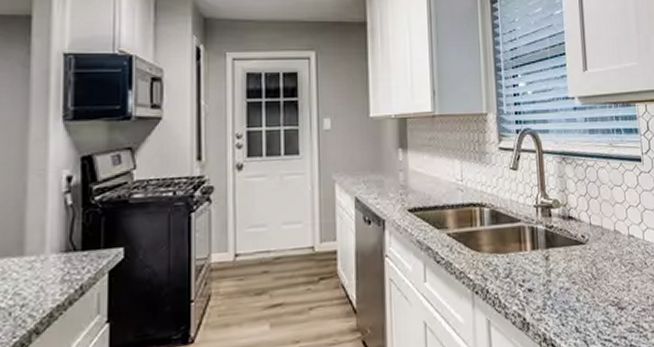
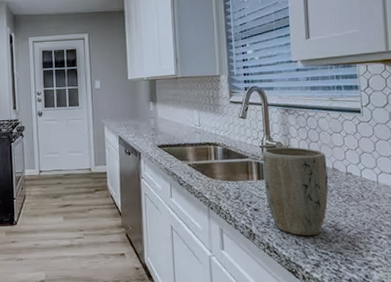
plant pot: none [537,205,610,320] -> present [262,146,329,237]

